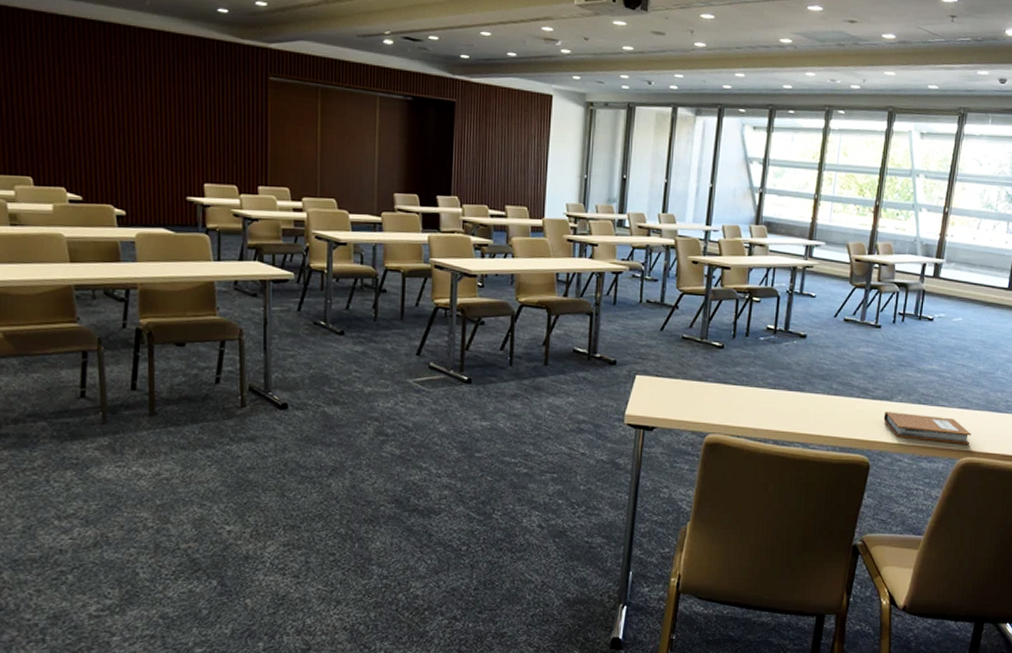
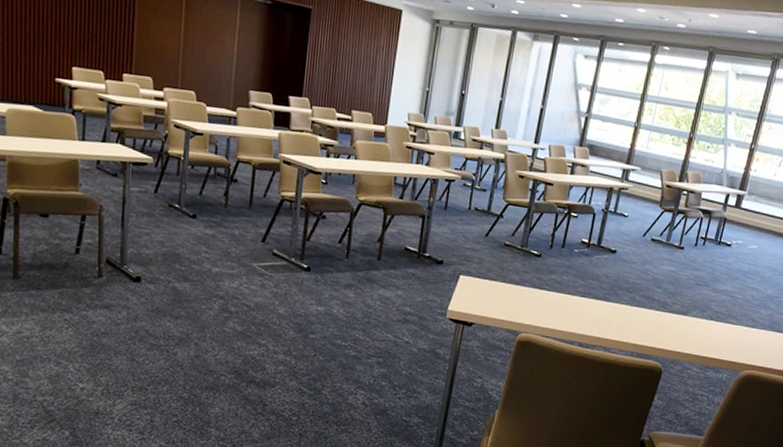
notebook: present [883,411,971,445] -> none [678,324,755,360]

